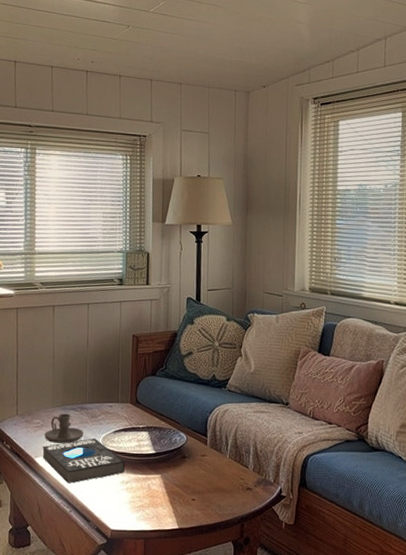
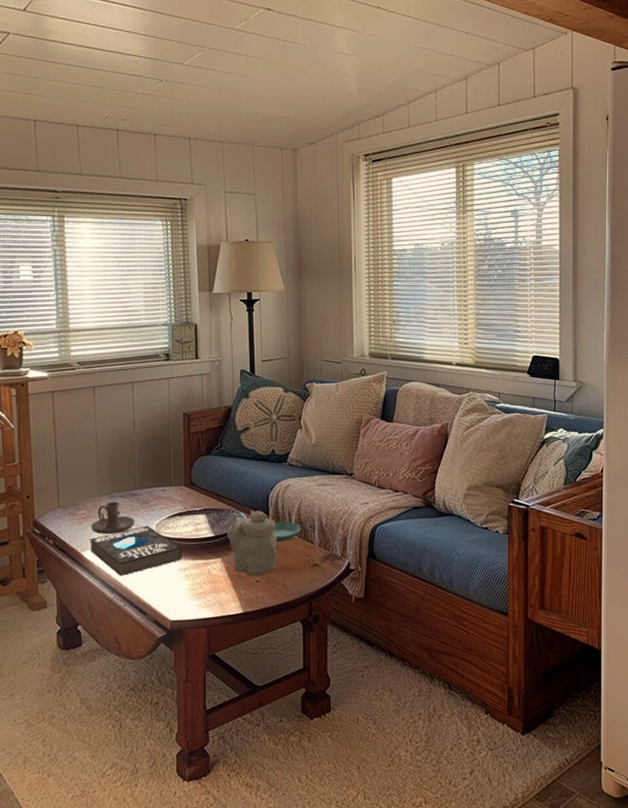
teapot: none [166,431,214,495] -> present [225,510,277,576]
saucer: none [210,445,237,464] -> present [273,522,301,543]

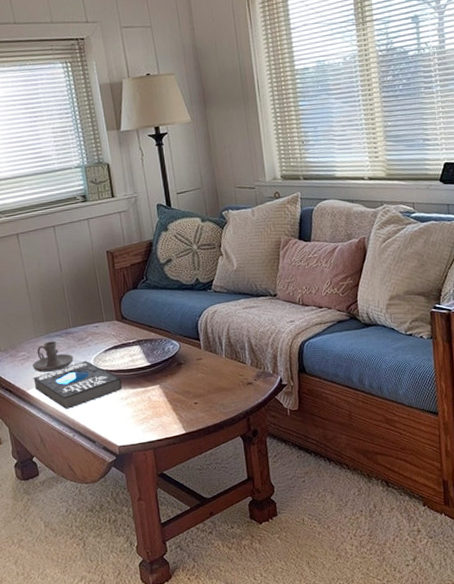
teapot: present [225,510,277,576] -> none [159,337,212,399]
saucer: present [273,522,301,543] -> none [205,346,232,366]

